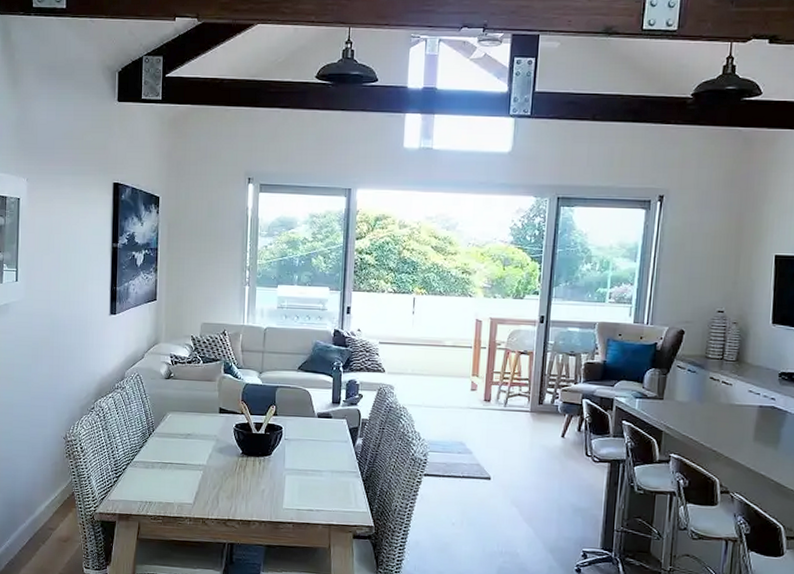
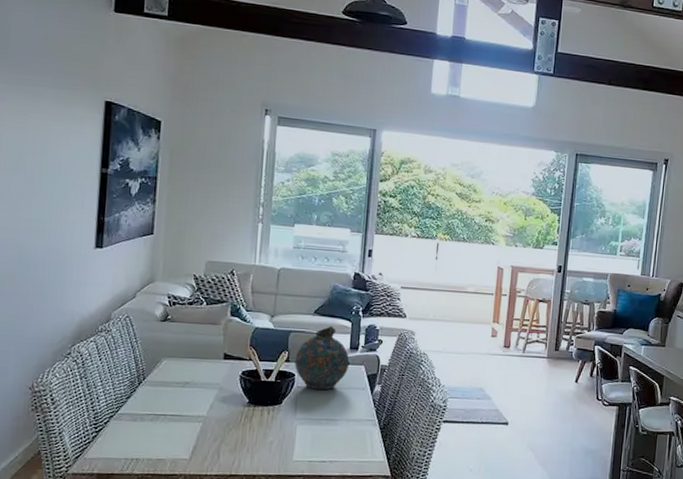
snuff bottle: none [282,381,333,443] -> present [295,326,350,390]

